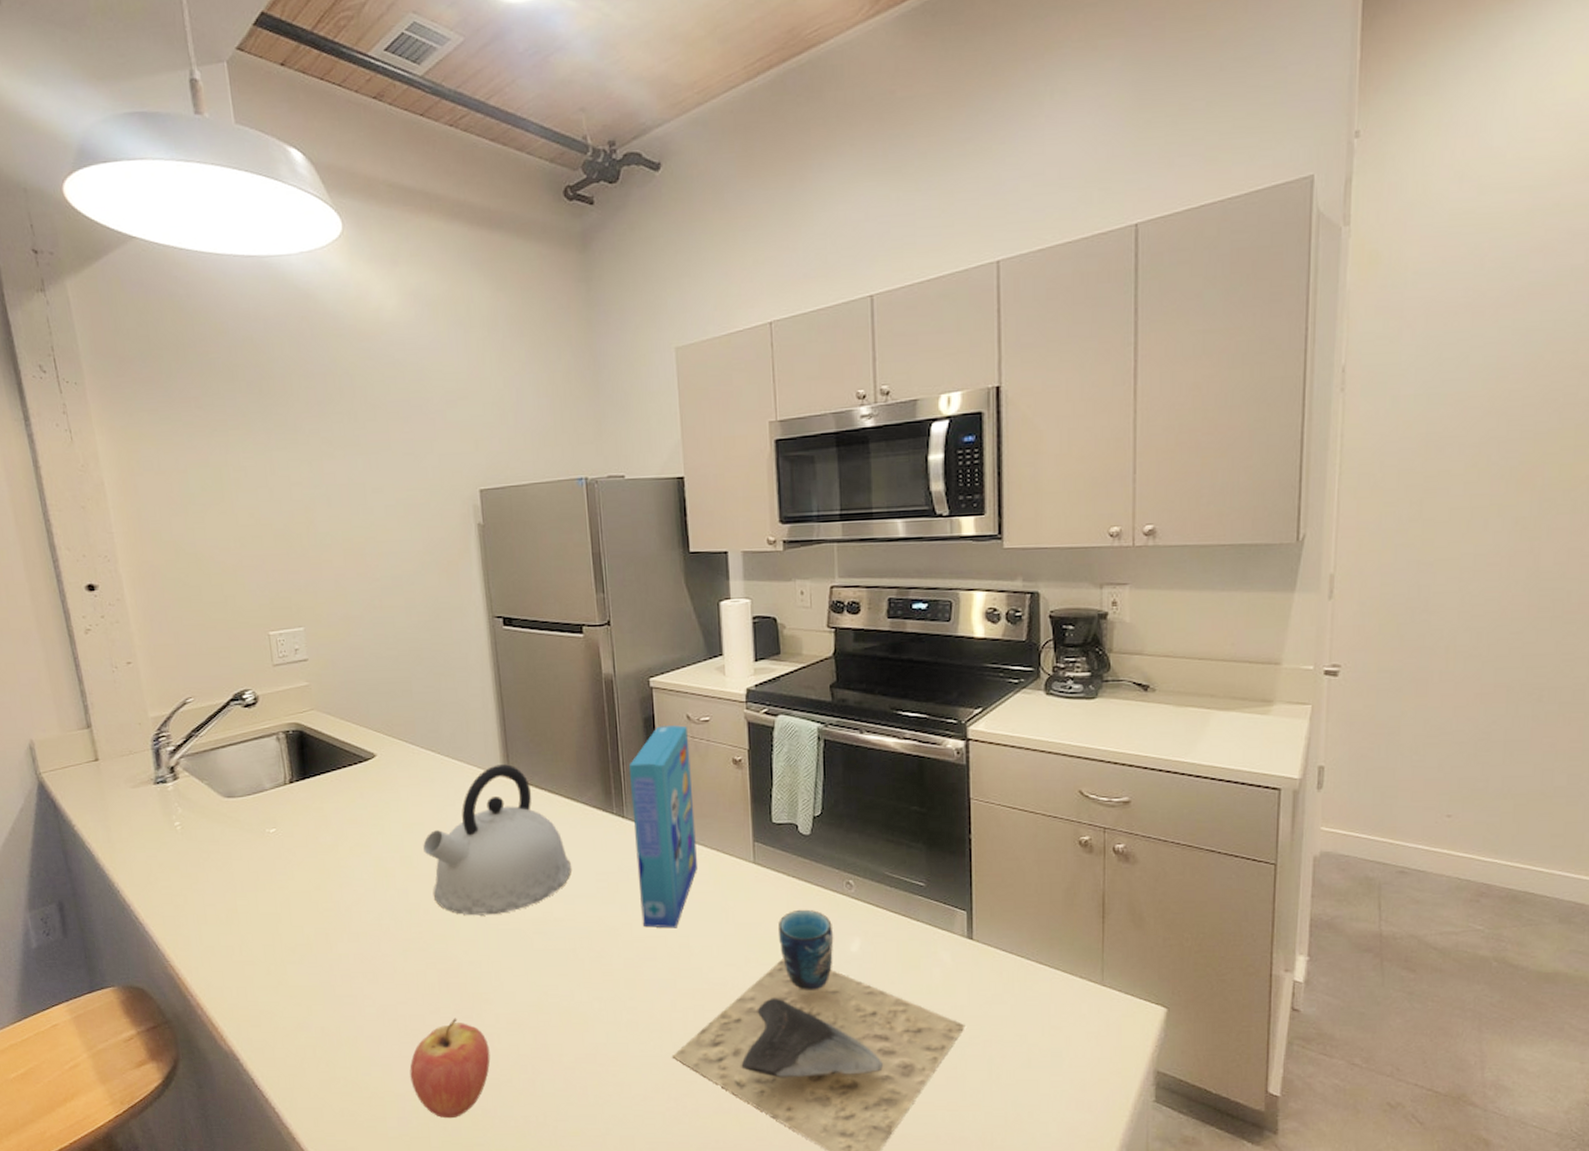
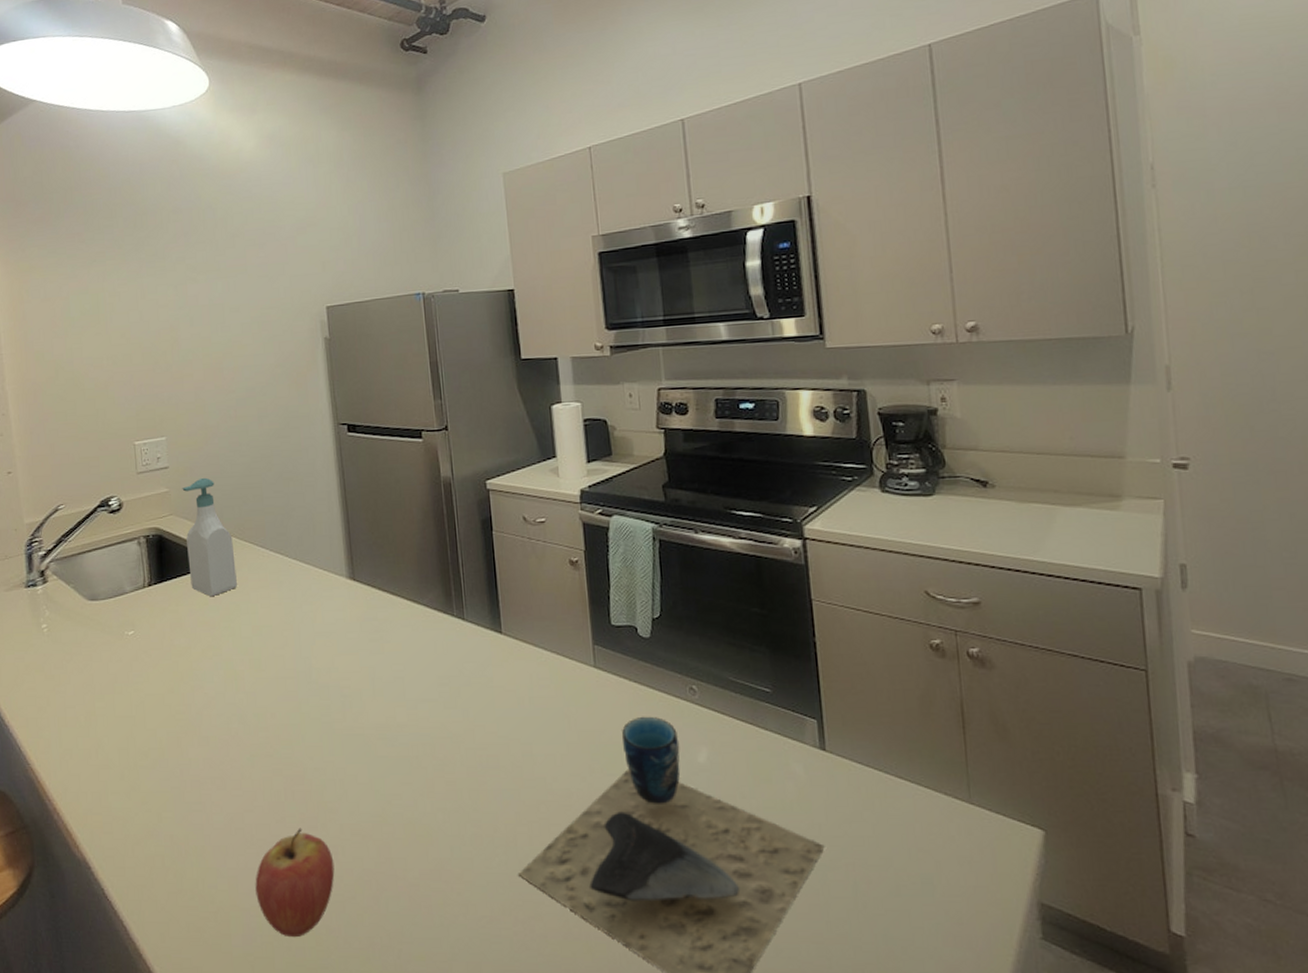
soap bottle: none [323,671,386,795] -> present [182,477,237,597]
kettle: present [423,764,571,916] -> none [271,566,414,720]
cereal box: present [628,725,698,929] -> none [467,527,539,736]

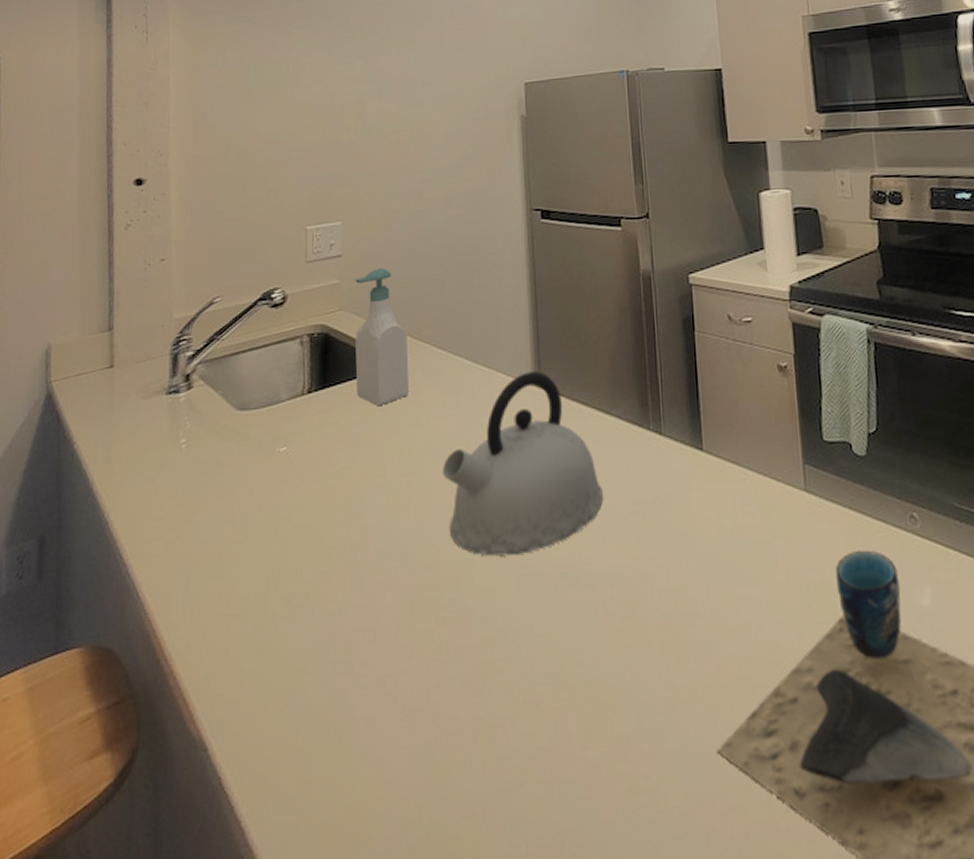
fruit: present [255,828,335,938] -> none [405,693,501,840]
kettle: none [271,566,414,720] -> present [443,371,603,556]

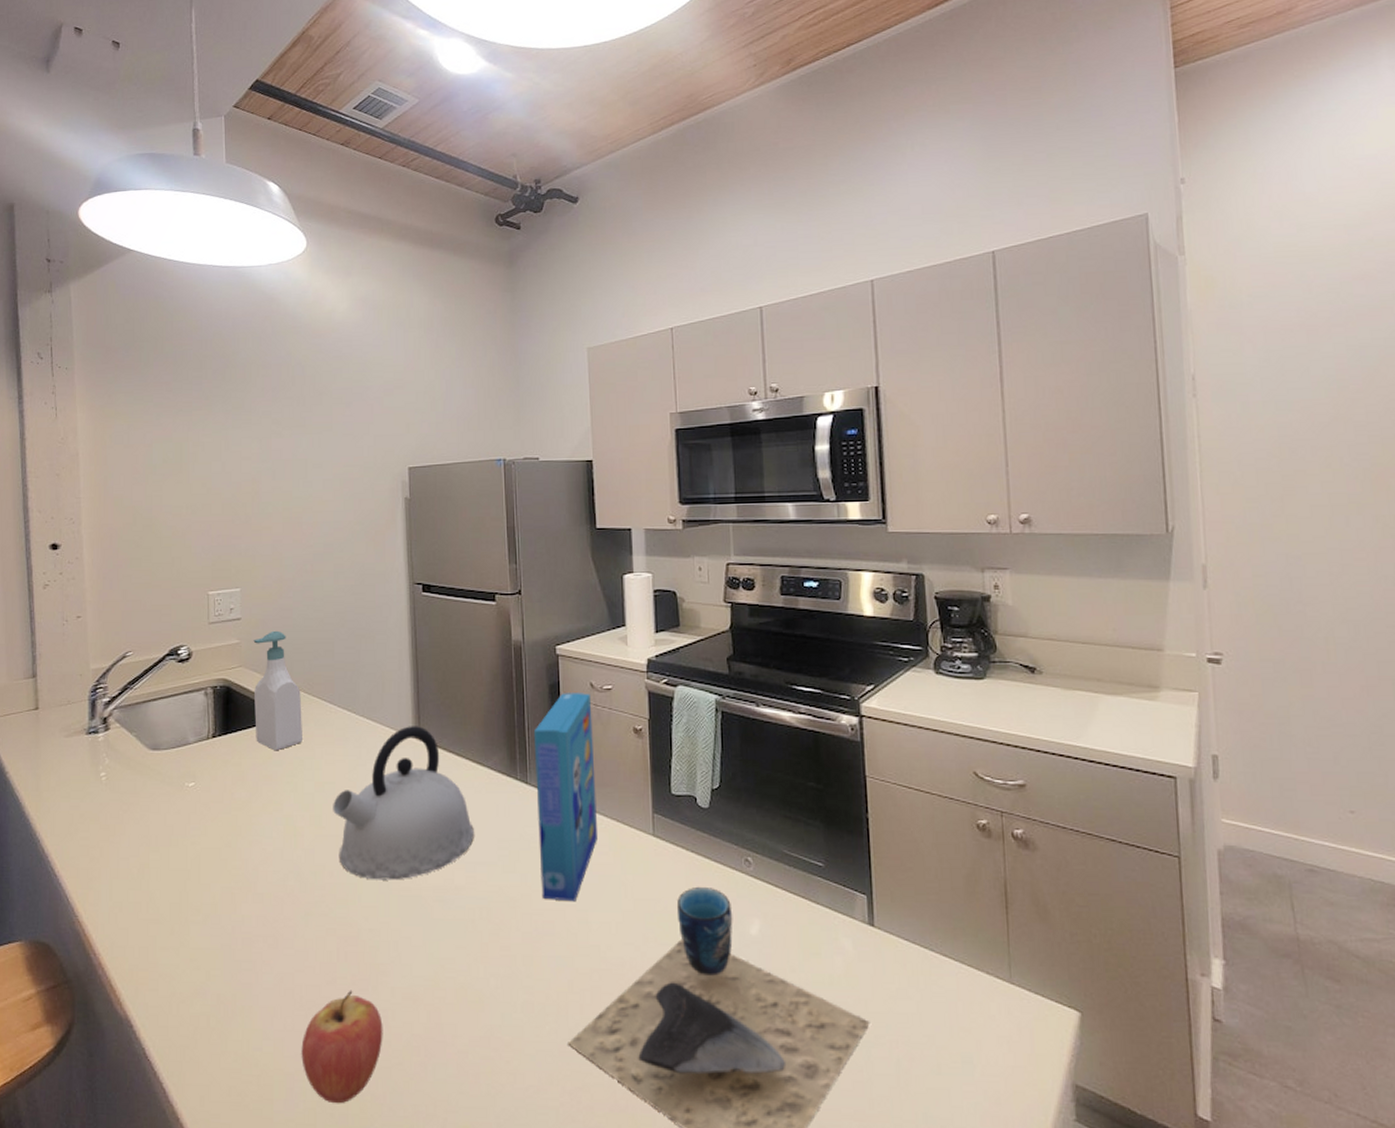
fruit: none [405,693,501,840] -> present [301,990,383,1104]
cereal box: none [666,327,744,574] -> present [533,693,599,902]

